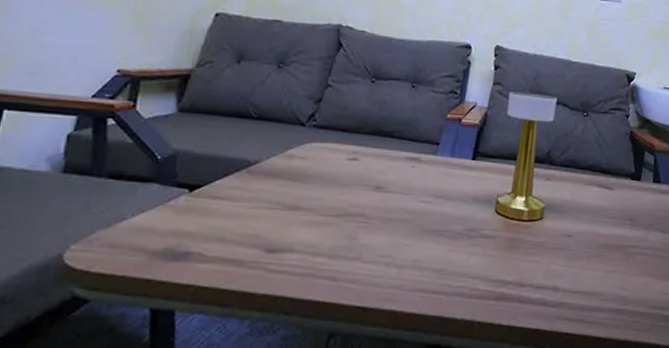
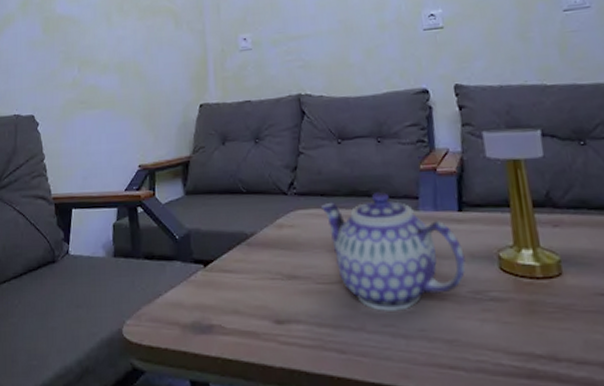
teapot: none [339,133,469,244] -> present [320,191,466,311]

